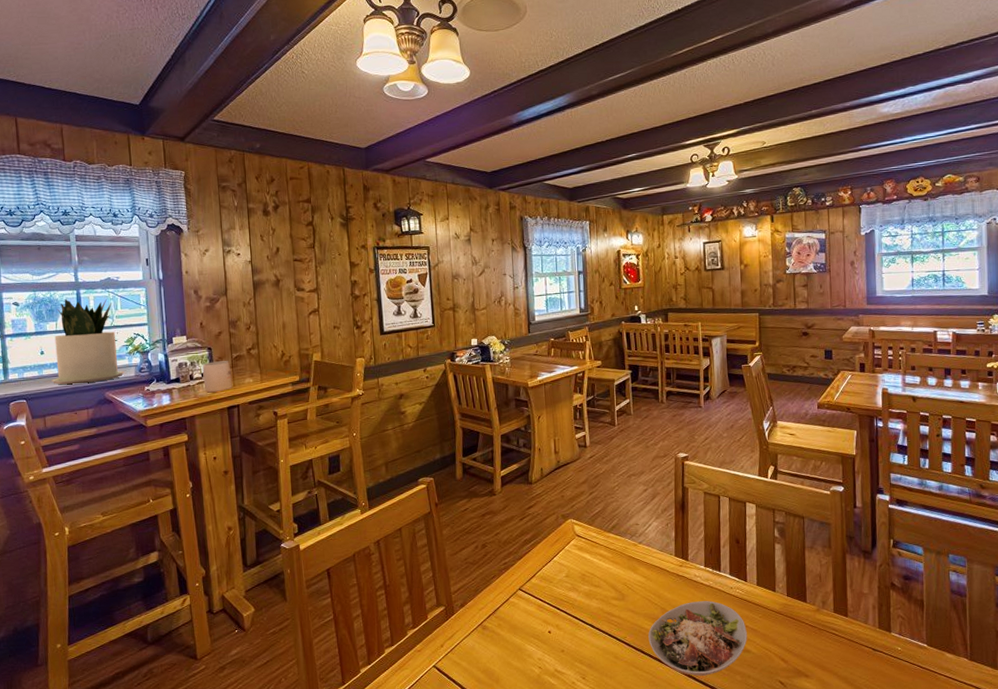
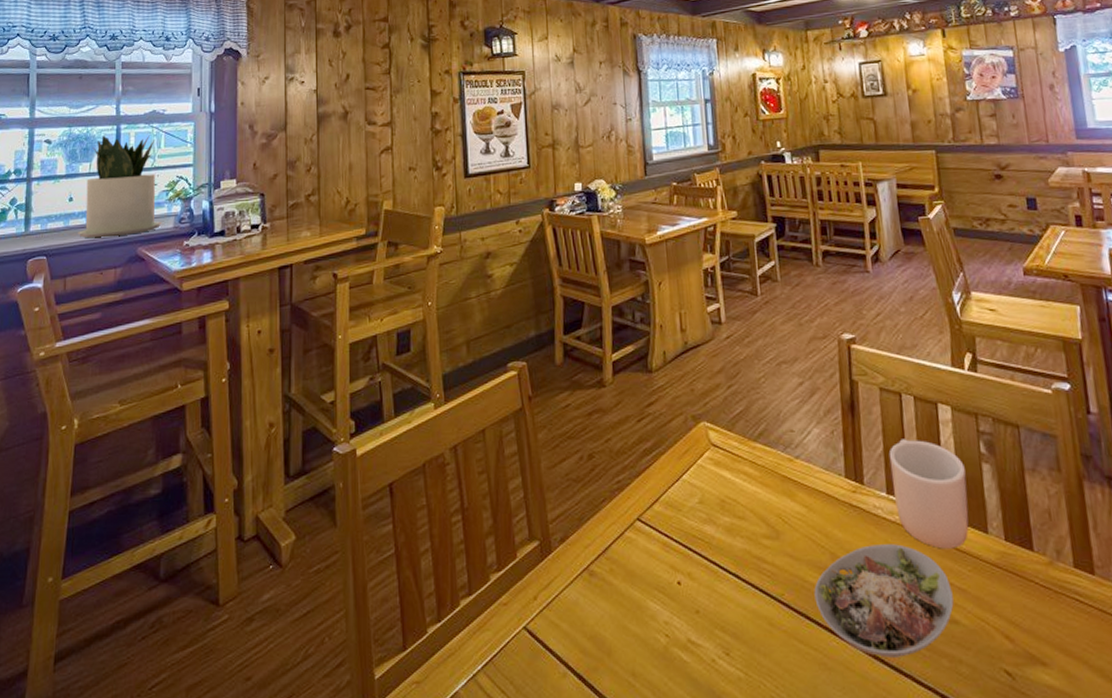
mug: present [202,361,232,393] -> none [252,210,286,249]
mug: none [708,528,763,603] -> present [889,439,969,549]

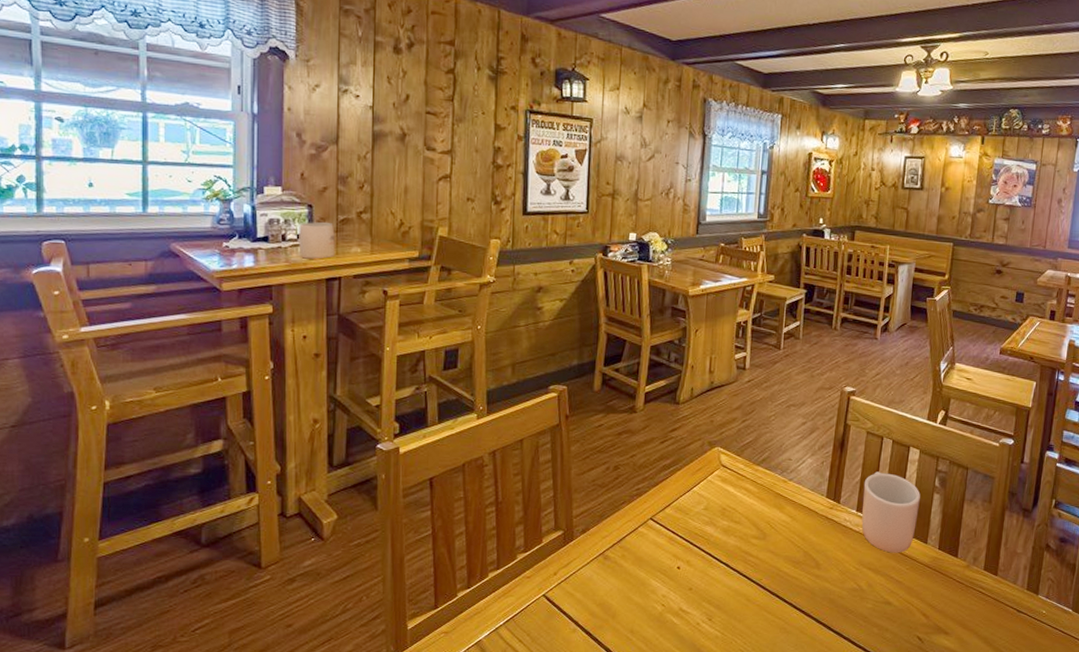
planter: present [78,133,162,239] -> none [100,121,198,230]
mug: none [252,210,286,249] -> present [298,222,335,259]
salad: present [814,544,954,658] -> none [785,547,892,626]

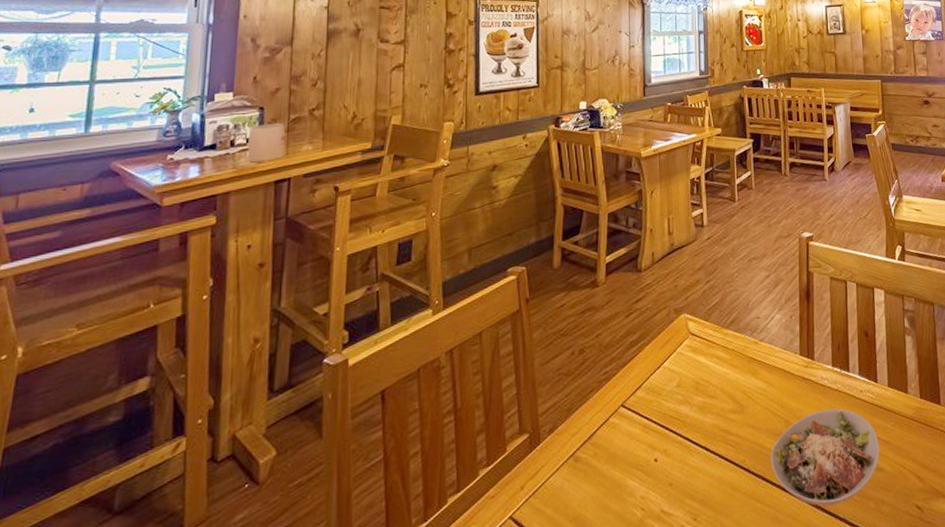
salad: none [785,547,892,626] -> present [770,408,880,507]
mug: present [861,471,921,553] -> none [835,319,894,410]

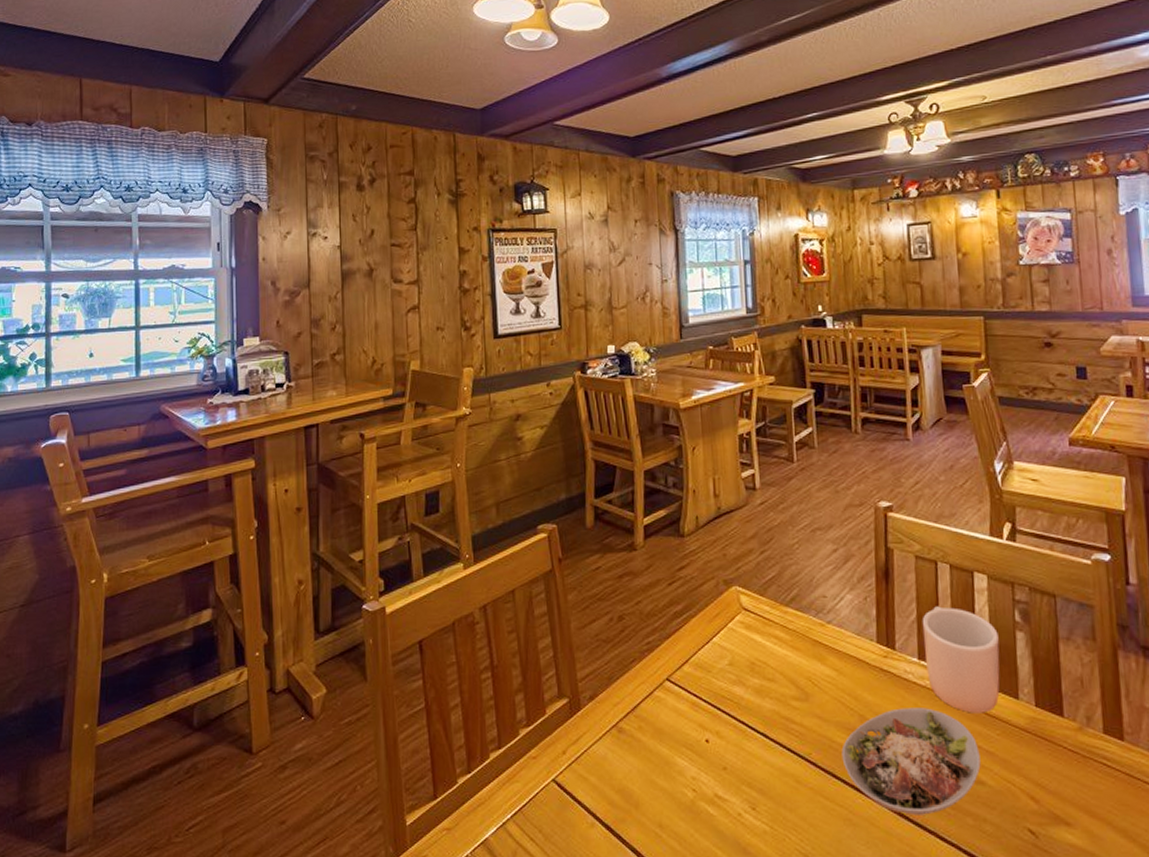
mug: present [247,123,286,163] -> none [276,368,311,408]
mug: none [835,319,894,410] -> present [922,606,1000,713]

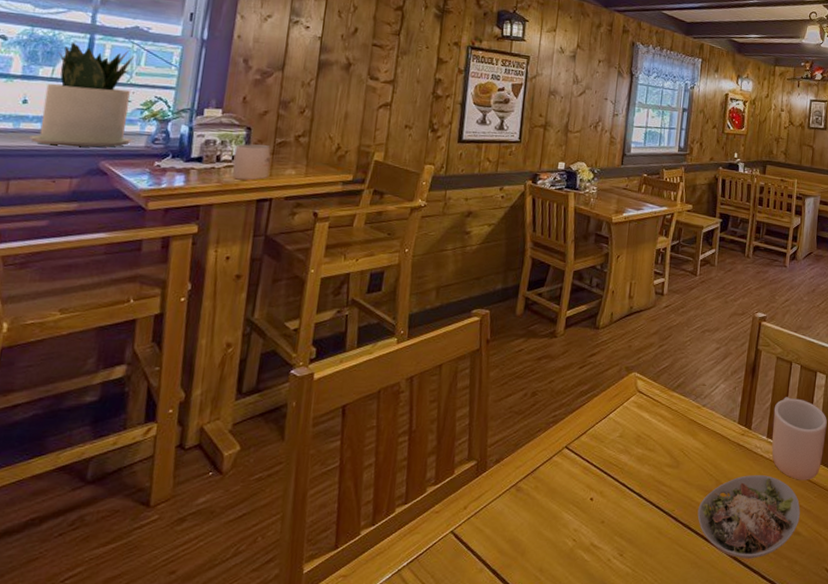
planter: none [99,289,185,395] -> present [29,42,134,148]
mug: none [276,368,311,408] -> present [232,144,271,180]

